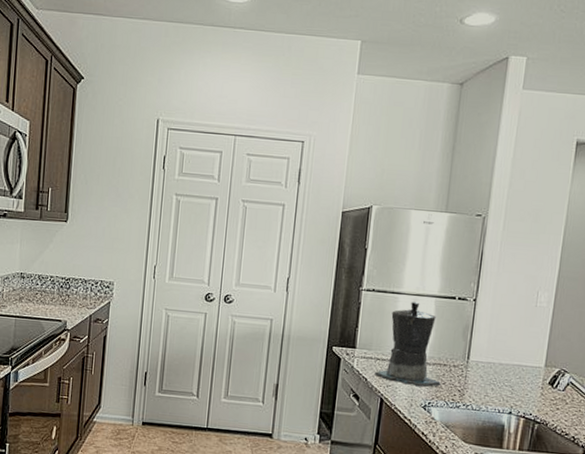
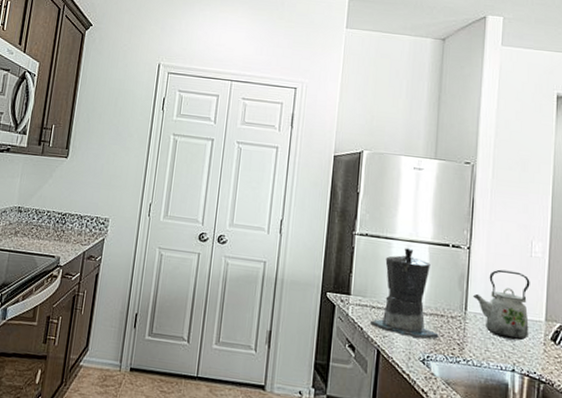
kettle: none [475,319,533,386] -> present [472,269,530,341]

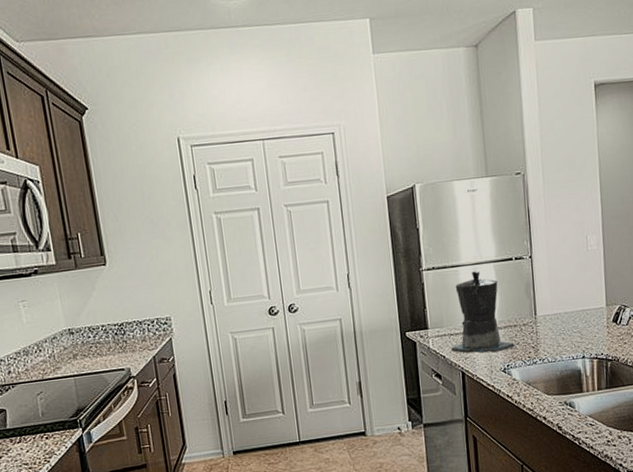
kettle: present [472,269,530,341] -> none [539,268,593,332]

